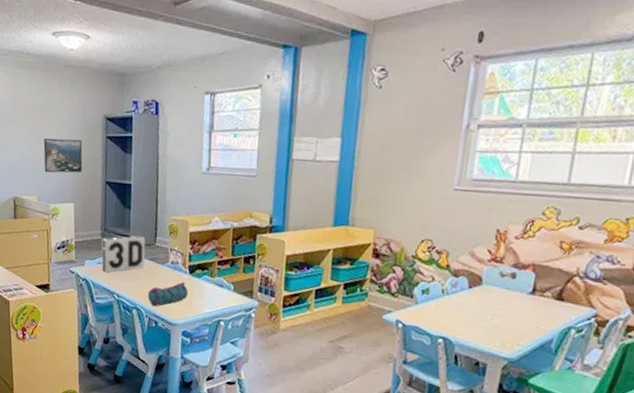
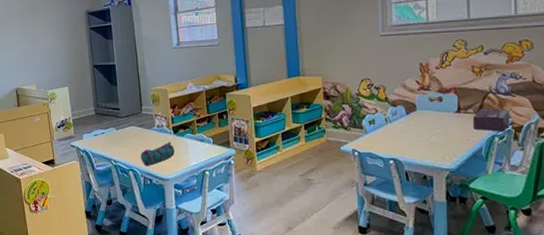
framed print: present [43,138,83,173] -> none [37,34,72,64]
puzzle: present [101,235,146,273] -> none [96,107,135,143]
tissue box: none [547,293,597,325] -> present [473,108,510,132]

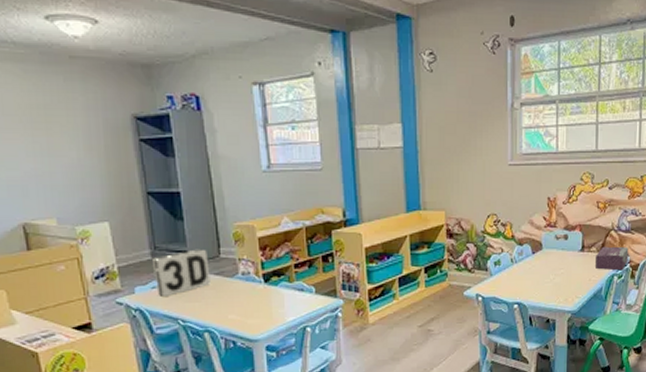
puzzle: none [96,107,135,143] -> present [153,249,211,298]
pencil case: present [141,142,175,166] -> none [220,293,266,324]

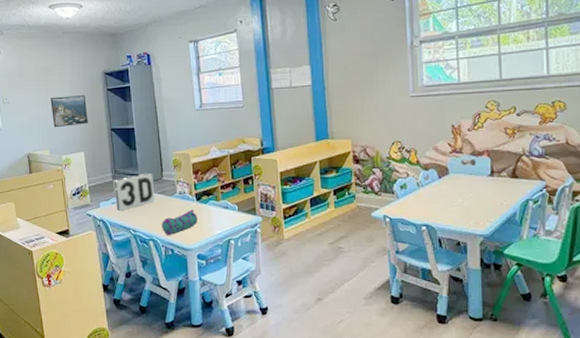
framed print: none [54,146,114,189] -> present [50,95,88,128]
pencil case: none [220,293,266,324] -> present [162,210,198,235]
tissue box: present [596,246,629,271] -> none [507,171,544,196]

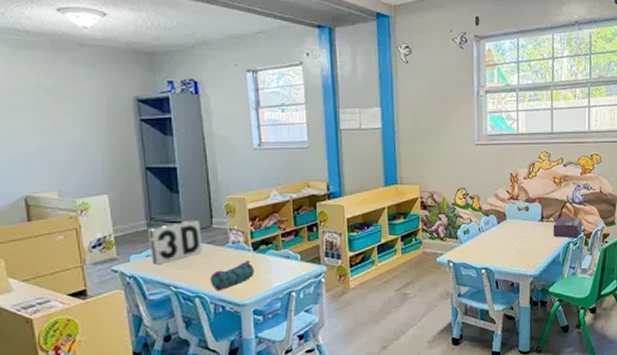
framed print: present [50,95,88,128] -> none [59,125,114,164]
tissue box: none [507,171,544,196] -> present [554,217,582,239]

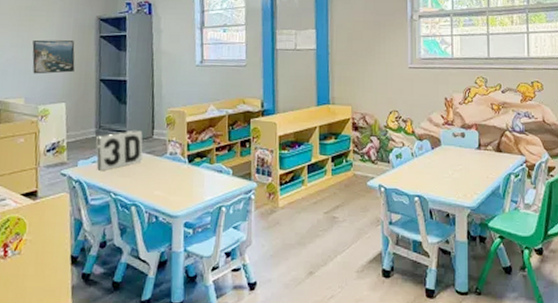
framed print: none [59,125,114,164] -> present [32,39,75,74]
pencil case: present [211,260,254,290] -> none [147,172,188,200]
tissue box: present [554,217,582,239] -> none [492,146,524,170]

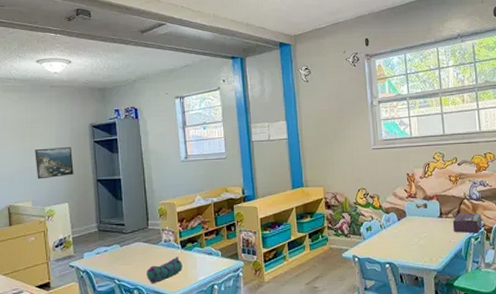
puzzle: present [96,129,143,172] -> none [98,222,140,261]
pencil case: none [147,172,188,200] -> present [147,257,182,283]
tissue box: none [492,146,524,170] -> present [453,212,482,234]

